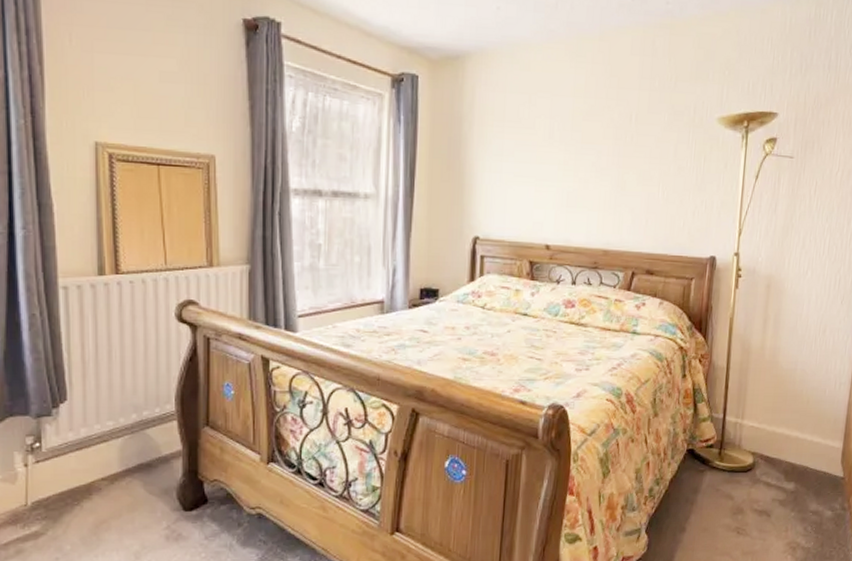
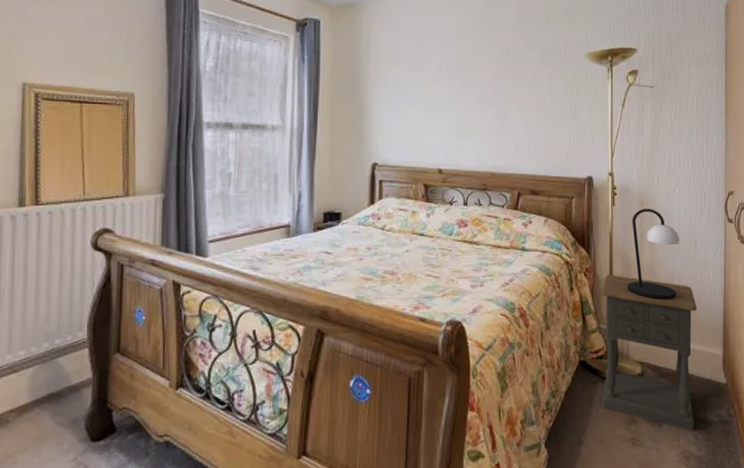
nightstand: none [709,361,820,523] -> present [601,274,698,431]
table lamp: none [744,293,808,390] -> present [626,209,680,301]

